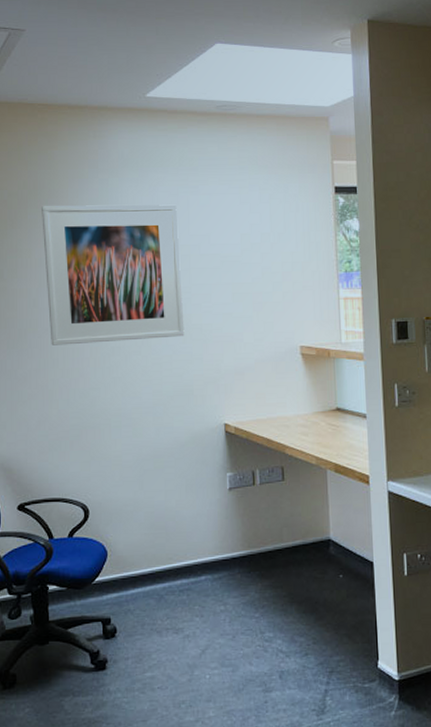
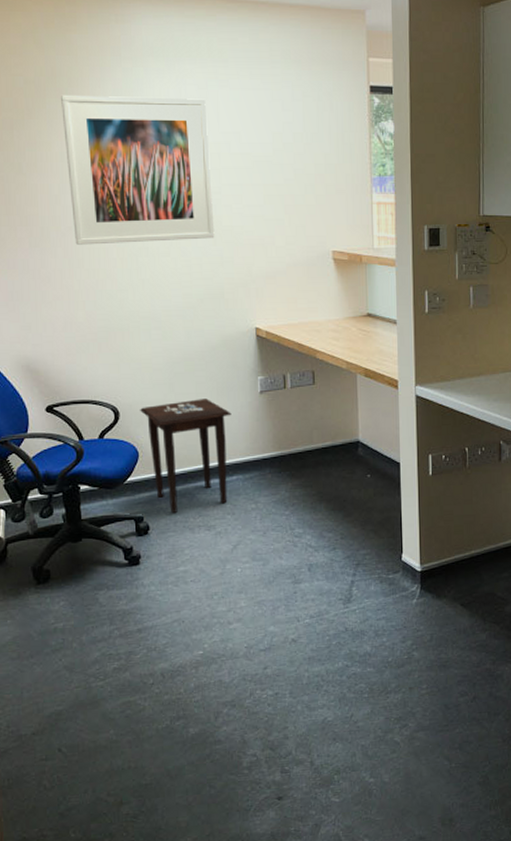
side table: none [109,496,200,615] -> present [140,398,232,513]

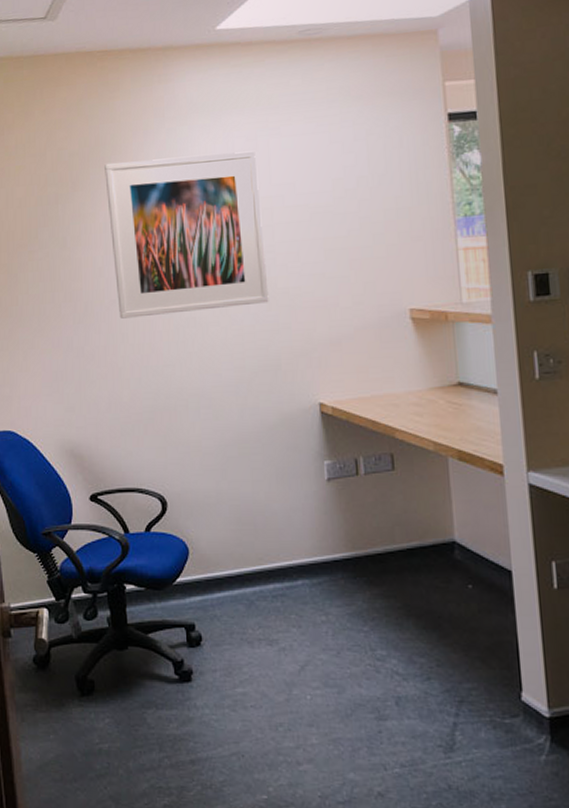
side table: present [140,398,232,513] -> none [189,487,294,621]

